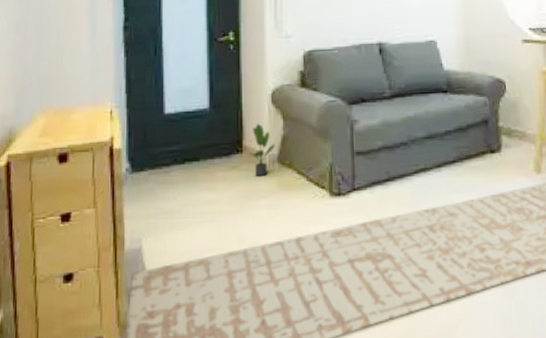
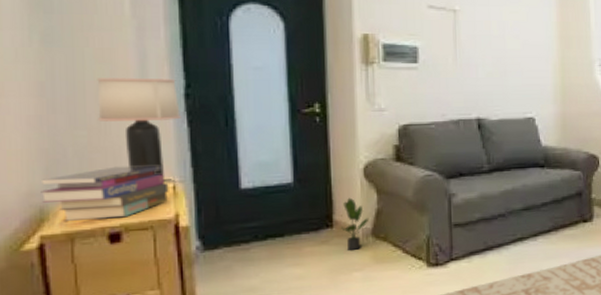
books: none [11,91,107,143] -> present [40,165,169,222]
table lamp: none [57,13,120,102] -> present [97,77,182,177]

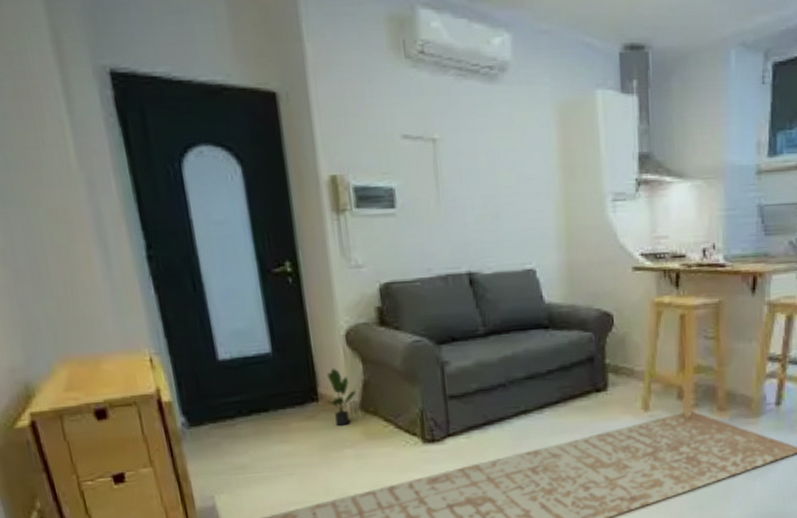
books: present [40,165,169,222] -> none [21,336,147,399]
table lamp: present [97,77,182,177] -> none [55,239,148,349]

